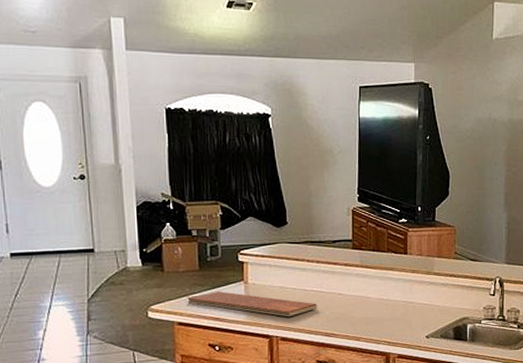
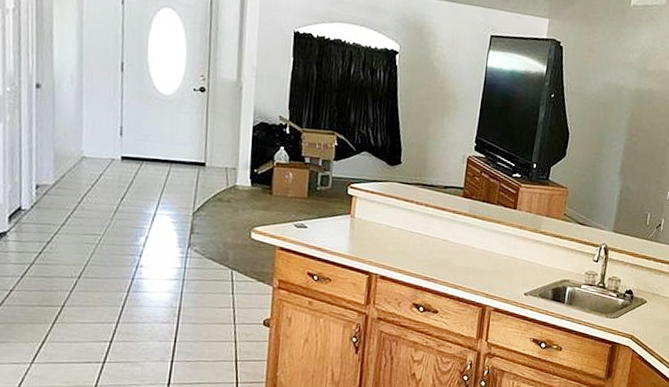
chopping board: present [187,291,317,317] -> none [292,221,421,257]

